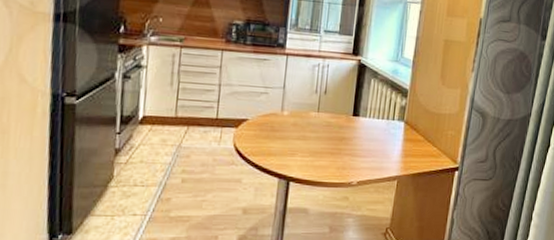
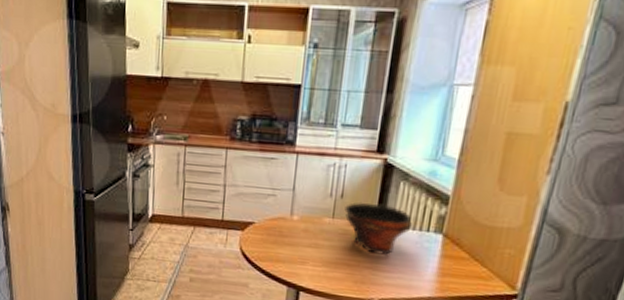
bowl: none [328,97,382,142] -> present [344,202,413,255]

